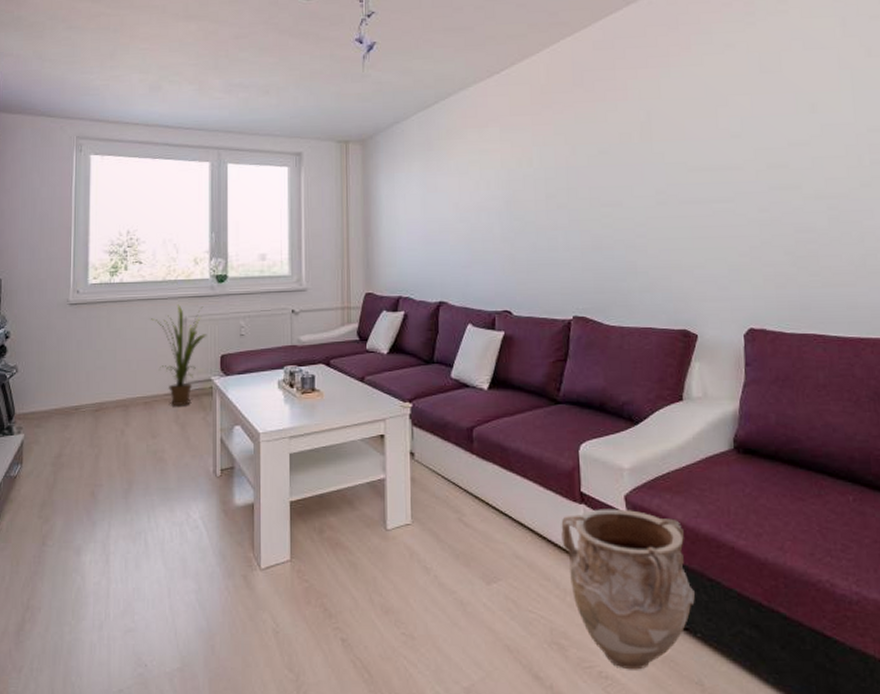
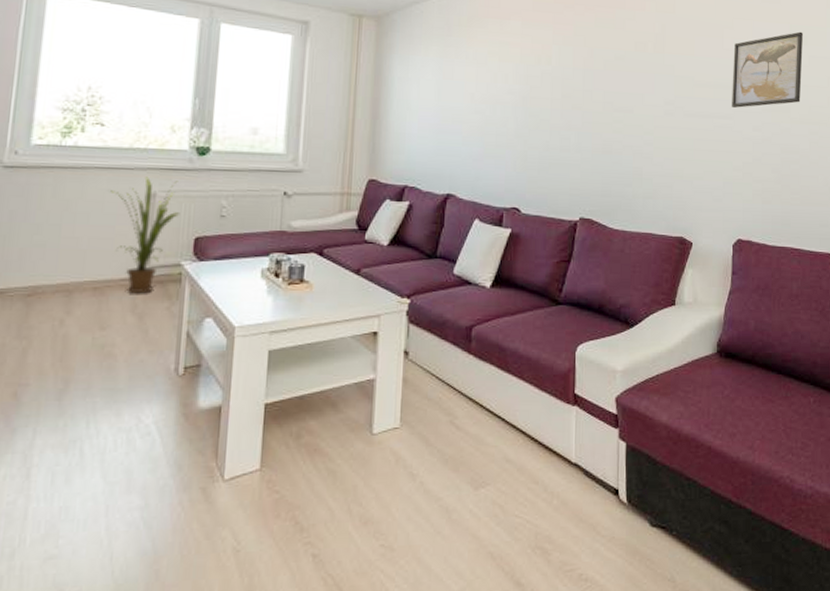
vase: present [561,509,695,670] -> none [553,410,673,571]
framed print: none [730,99,814,190] -> present [732,31,804,108]

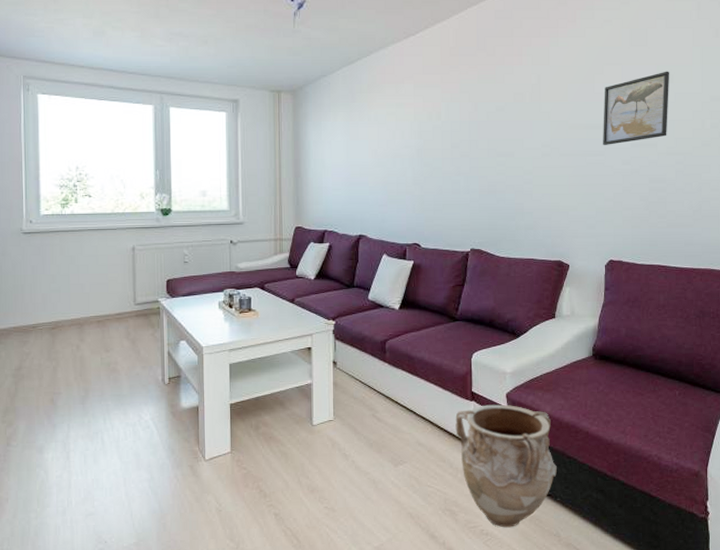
house plant: present [110,176,180,294] -> none [101,234,154,324]
vase: none [553,410,673,571] -> present [455,404,557,528]

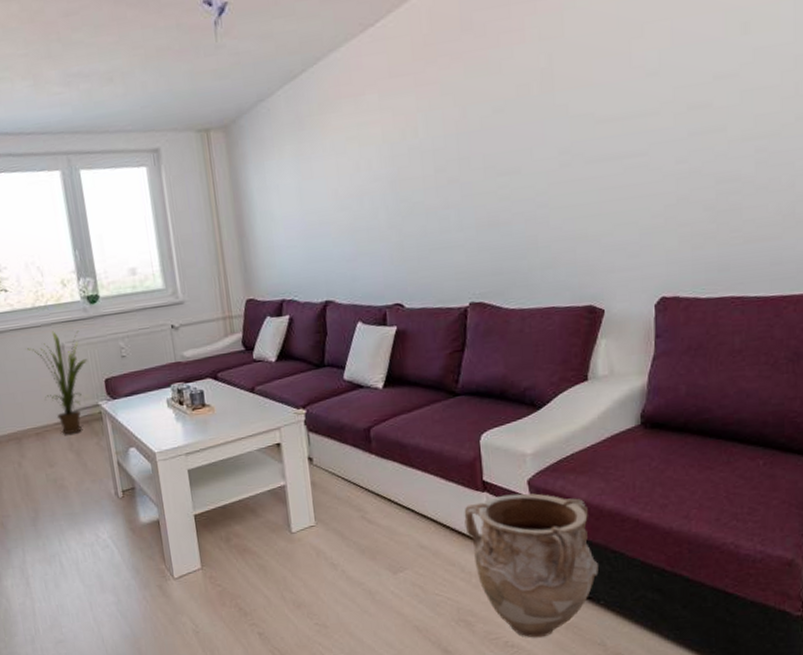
house plant: none [101,234,154,324] -> present [27,330,88,435]
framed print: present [603,71,670,145] -> none [645,17,745,140]

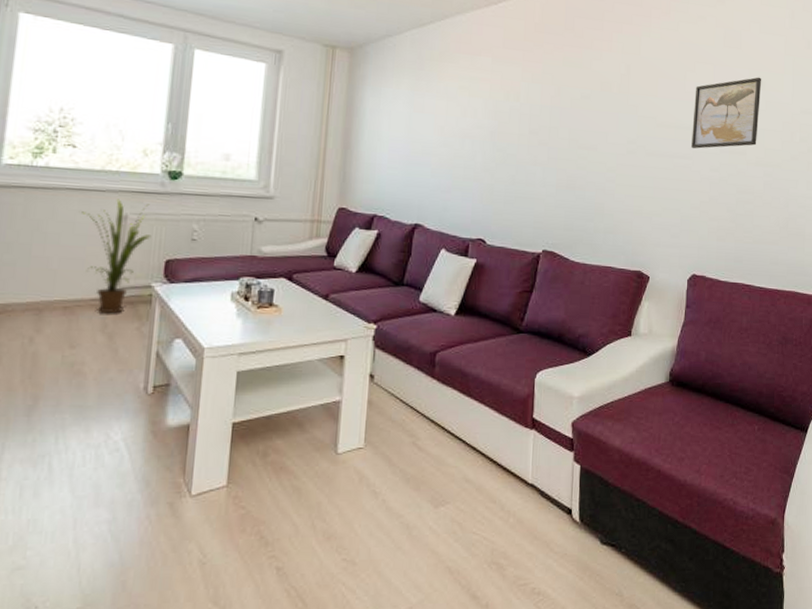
vase: present [464,493,598,638] -> none [510,434,623,585]
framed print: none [645,17,745,140] -> present [691,77,762,149]

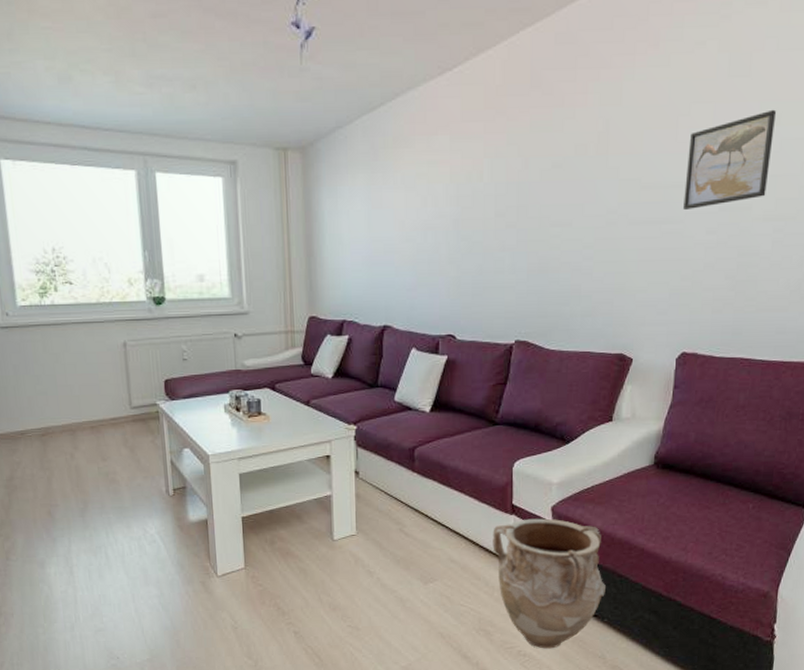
house plant: present [82,199,152,314] -> none [89,328,149,430]
vase: none [510,434,623,585] -> present [492,518,606,649]

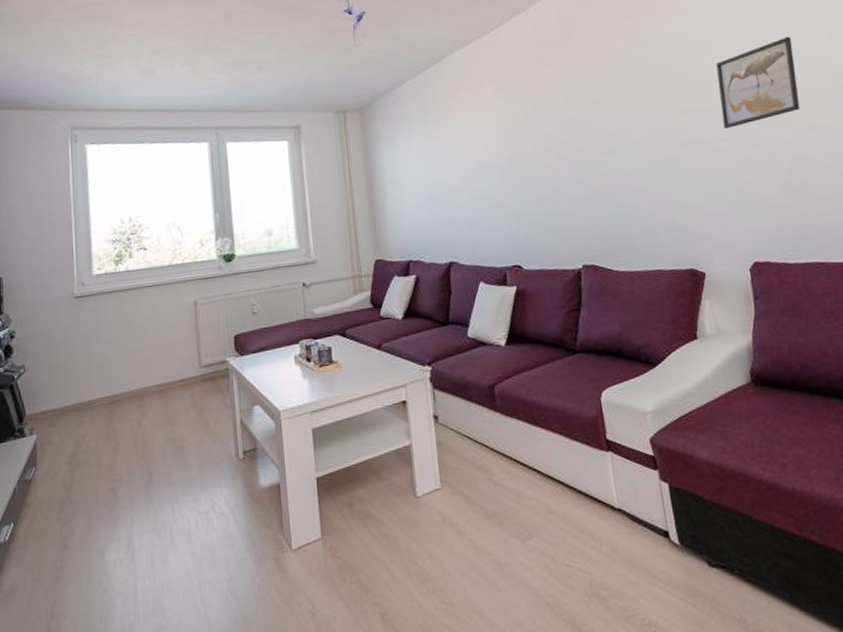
vase: present [492,518,606,649] -> none [590,452,729,615]

